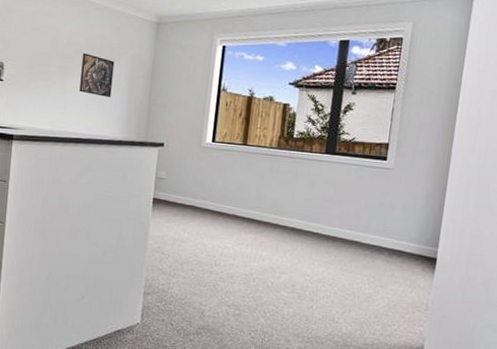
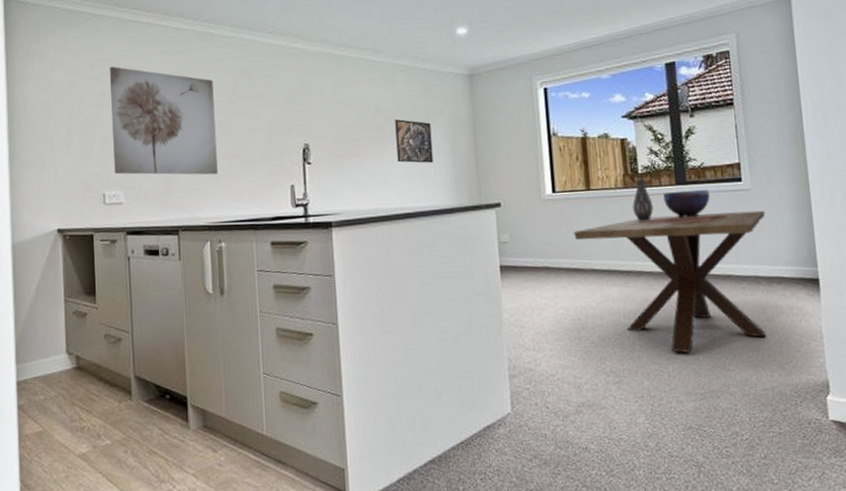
dining table: none [224,177,402,301] -> present [574,210,767,353]
vase: none [281,142,301,181] -> present [632,178,654,221]
decorative bowl: none [293,159,367,192] -> present [648,189,728,224]

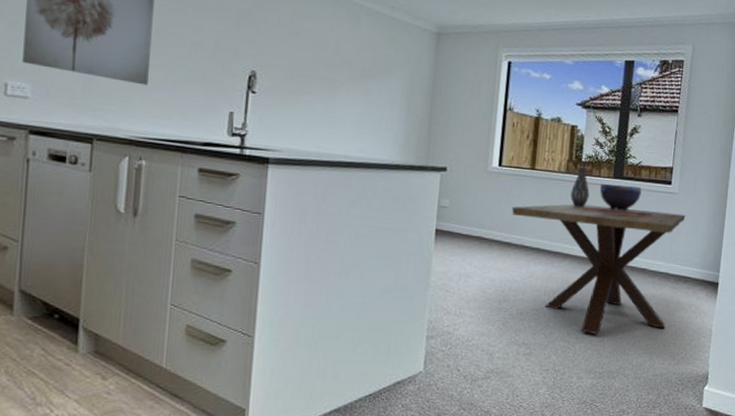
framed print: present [395,119,434,163] -> none [349,64,390,115]

